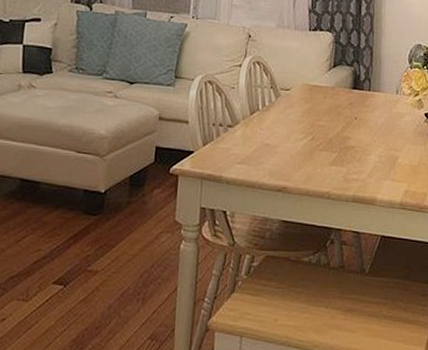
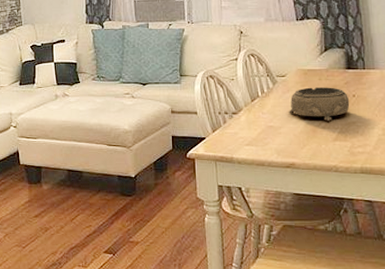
decorative bowl: none [288,104,351,143] -> present [289,87,350,121]

